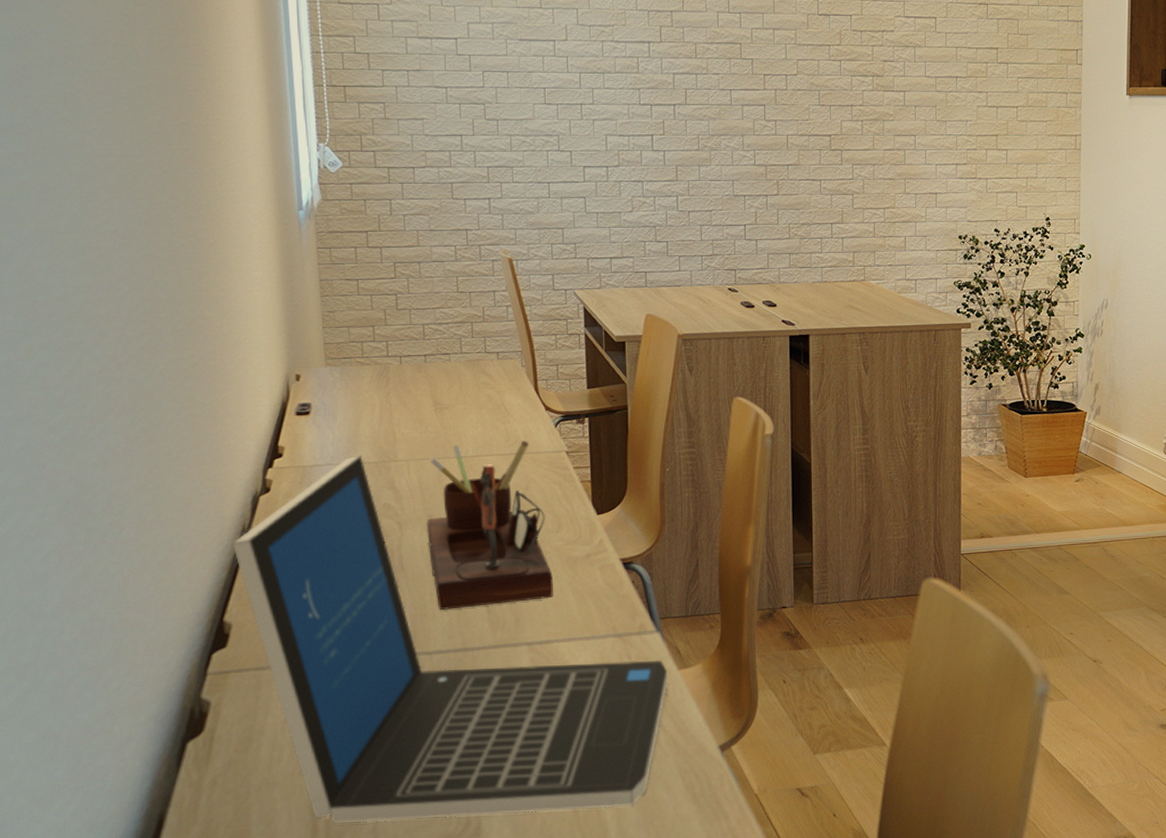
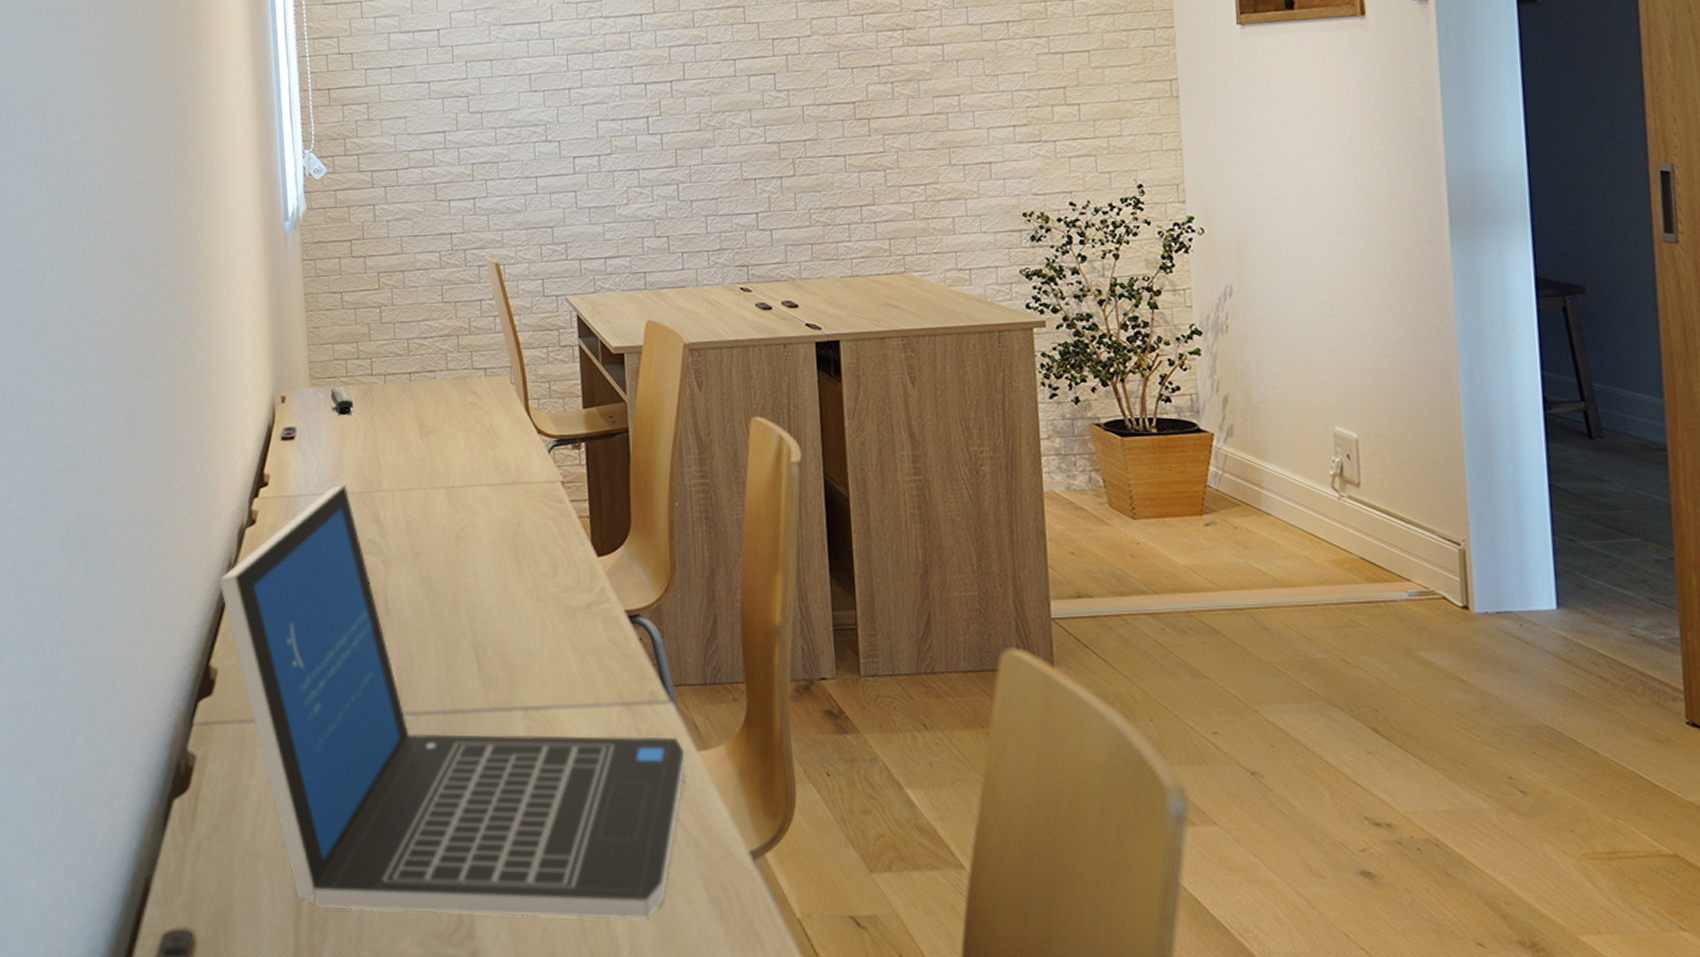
stapler: none [346,366,370,392] -> present [330,386,354,415]
desk organizer: present [426,441,553,611] -> none [412,469,550,665]

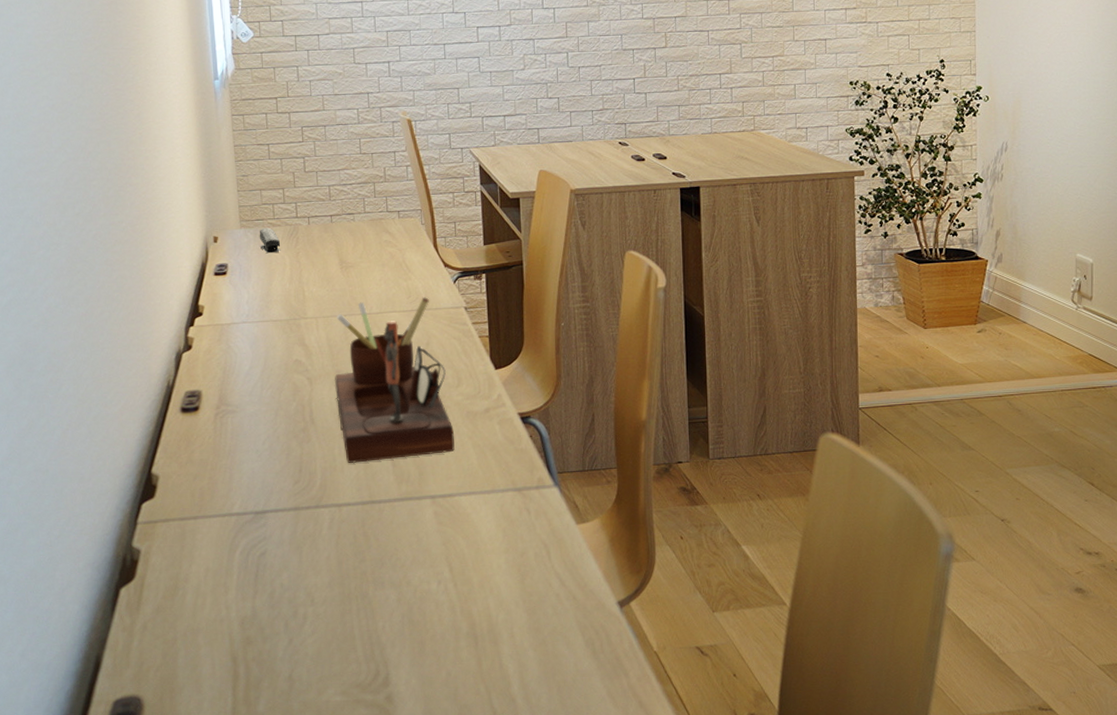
laptop: present [218,484,686,920] -> none [158,313,567,670]
desk organizer: none [412,469,550,665] -> present [334,297,455,464]

